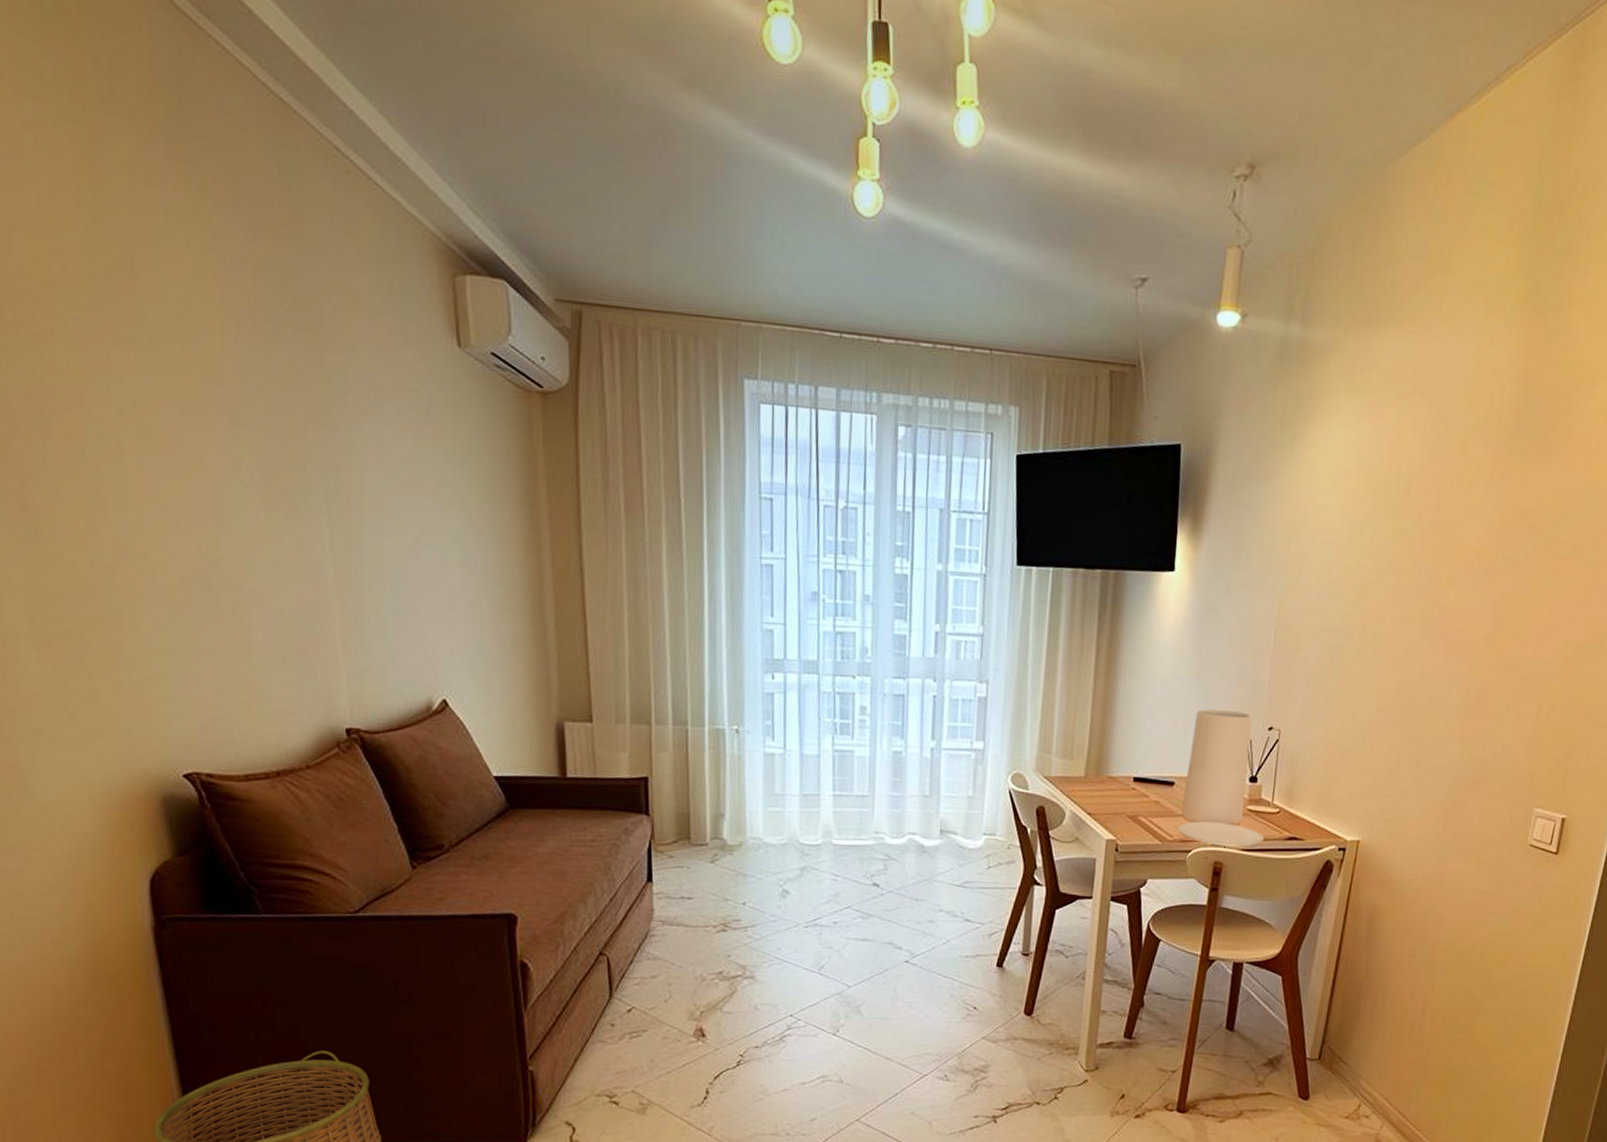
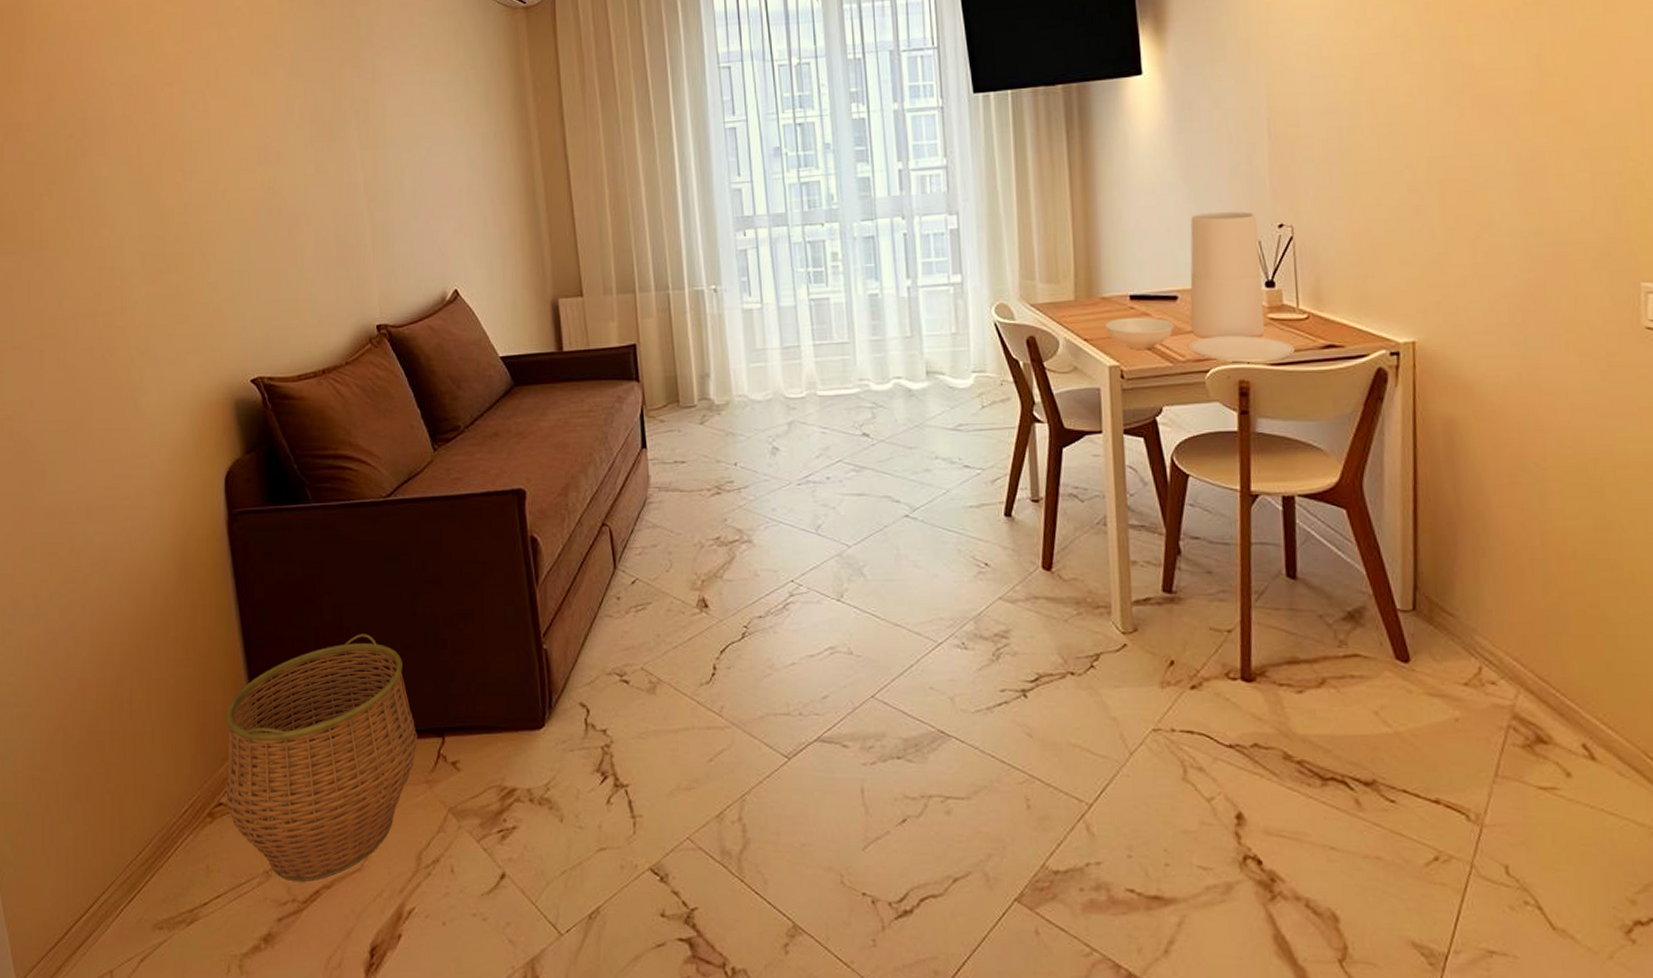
bowl: none [1108,797,1168,827] -> present [1104,317,1174,349]

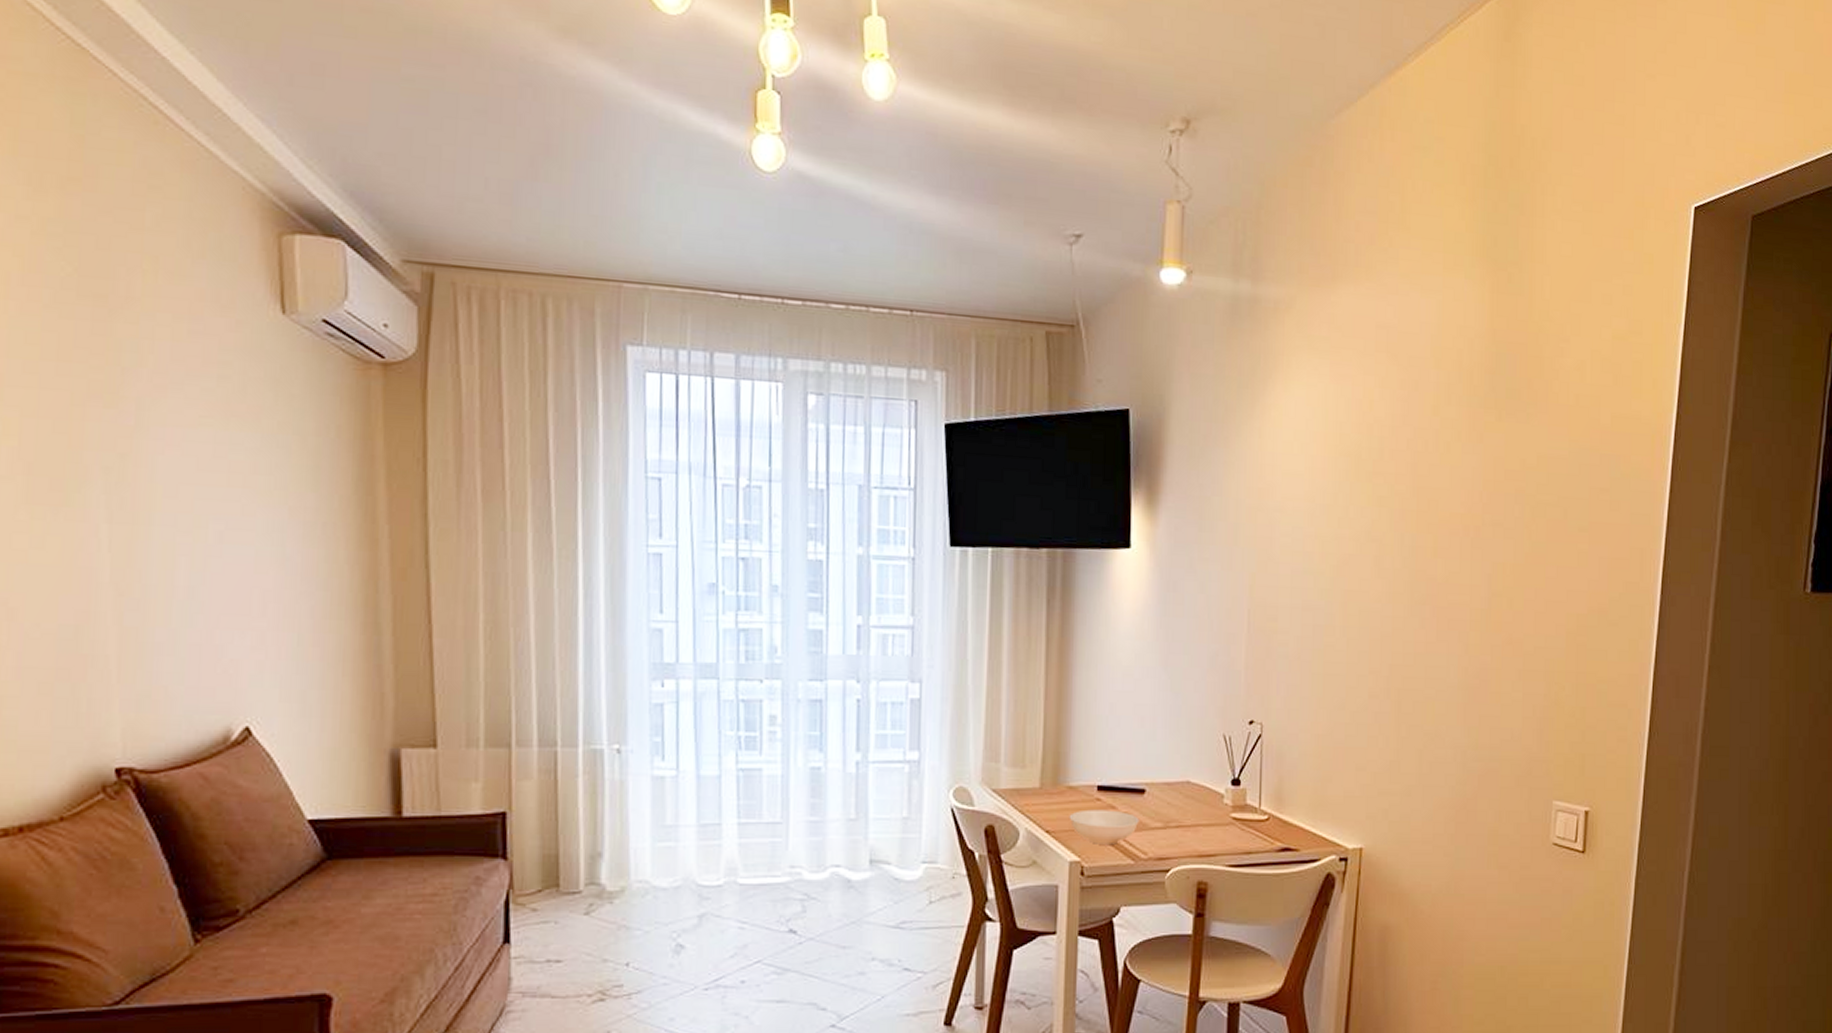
plate: present [1189,335,1296,363] -> none [1152,834,1254,863]
vase: present [1190,211,1266,340] -> none [1156,702,1229,838]

